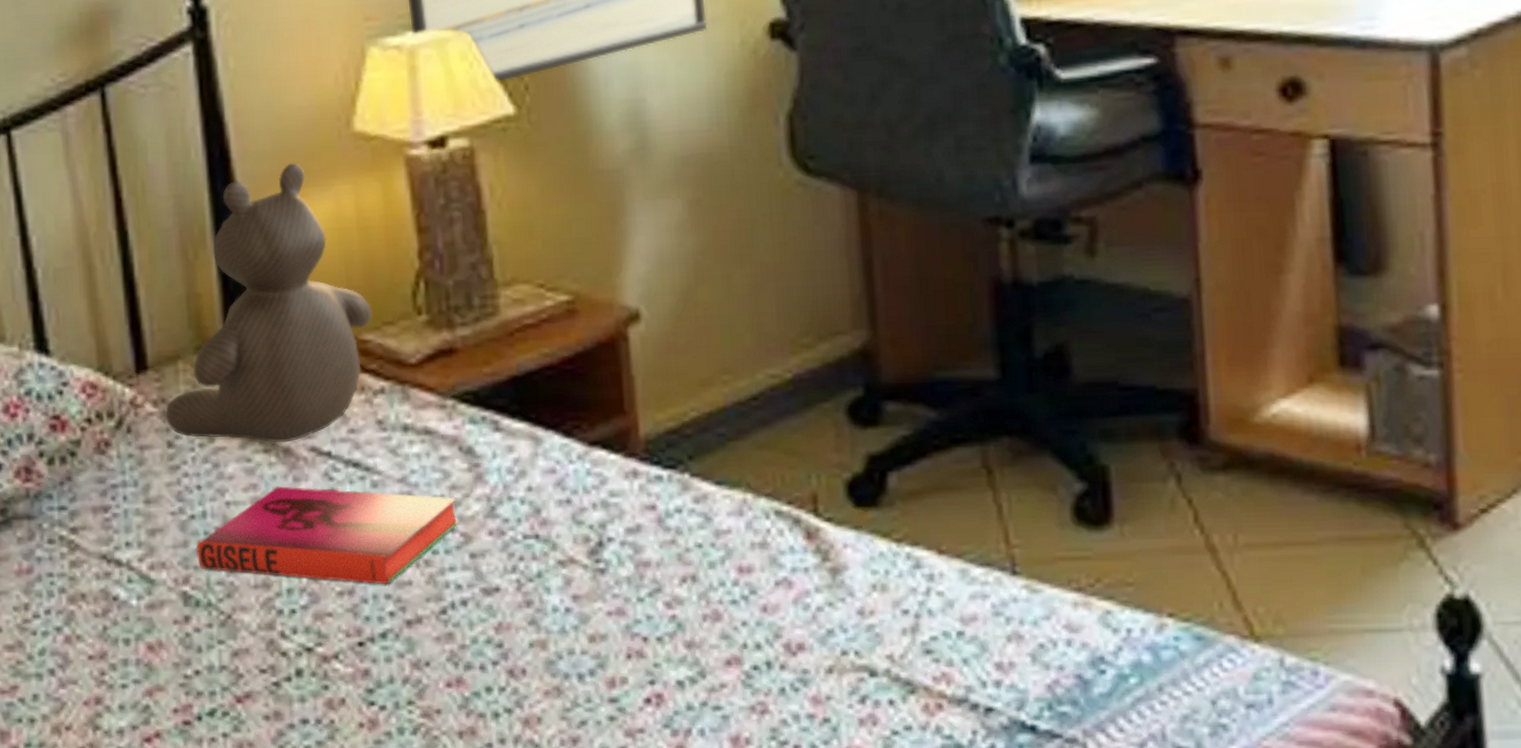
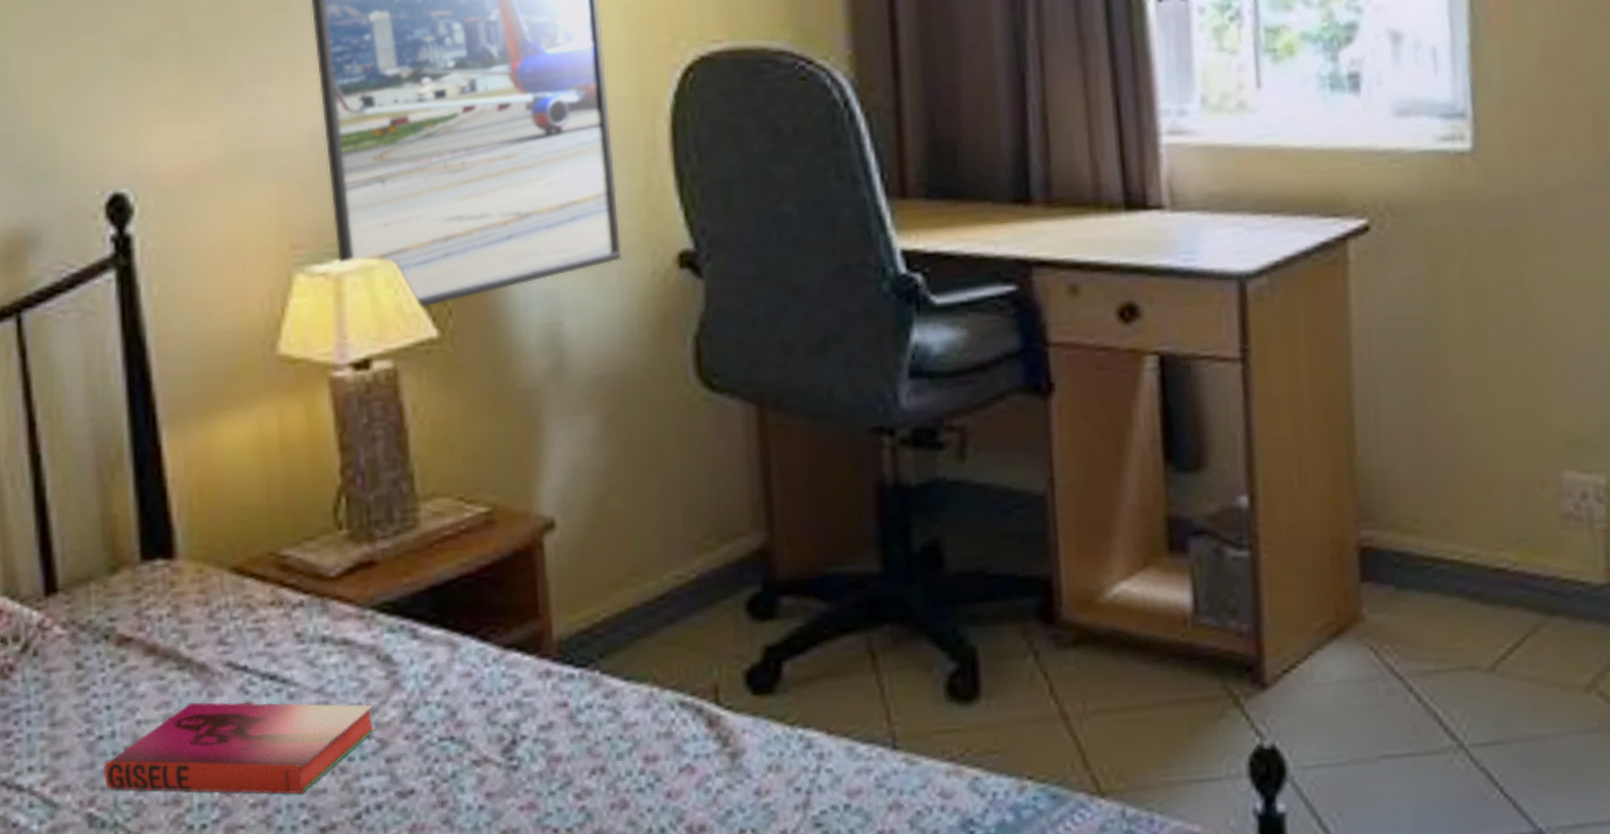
teddy bear: present [165,163,373,443] -> none [74,386,294,660]

